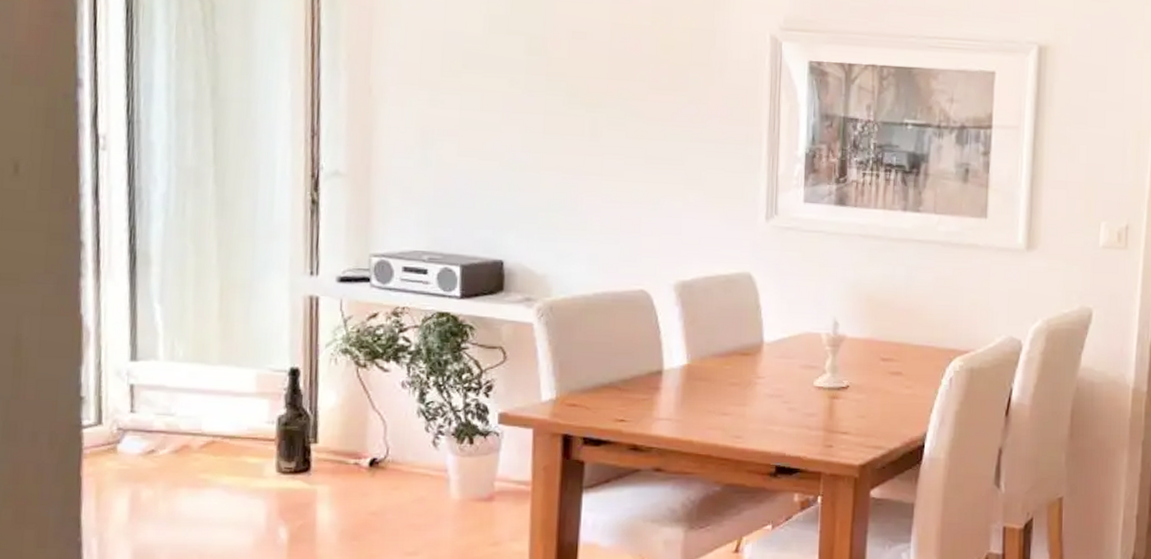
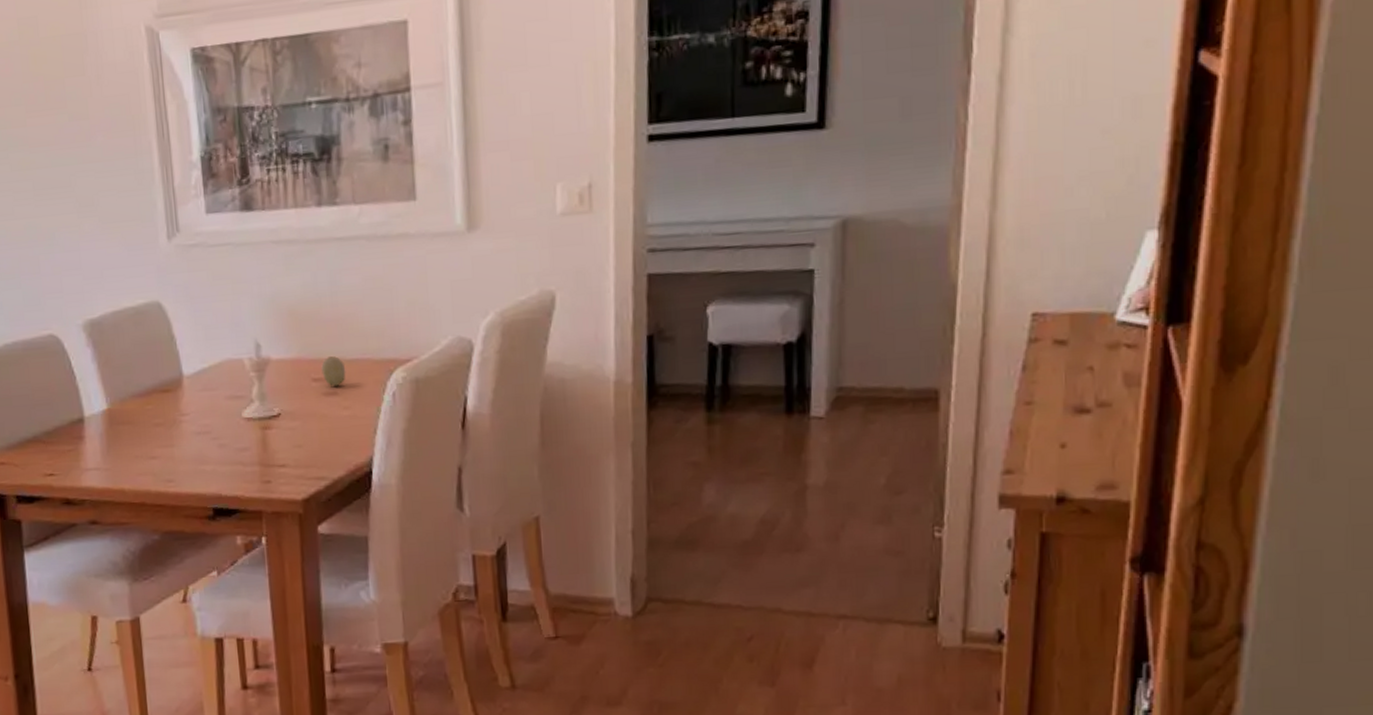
fruit: none [890,341,912,367] -> present [321,356,346,386]

